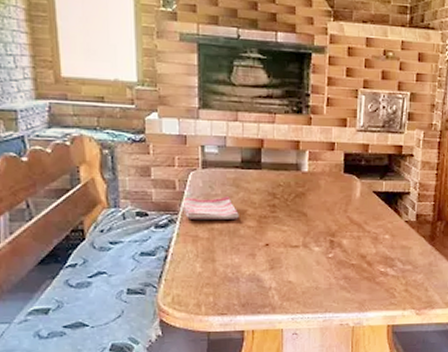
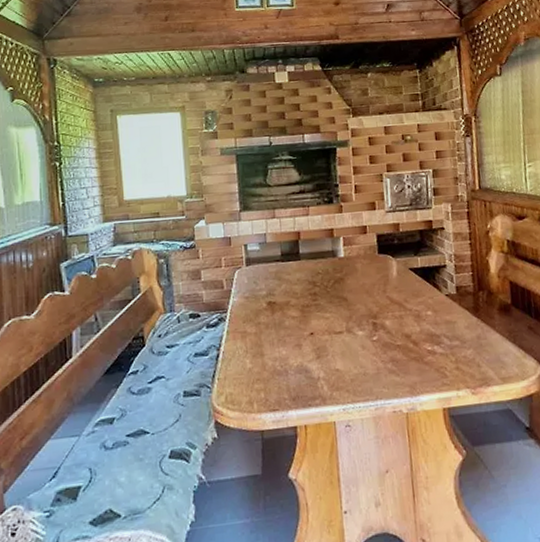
dish towel: present [183,196,239,221] -> none [231,290,283,316]

